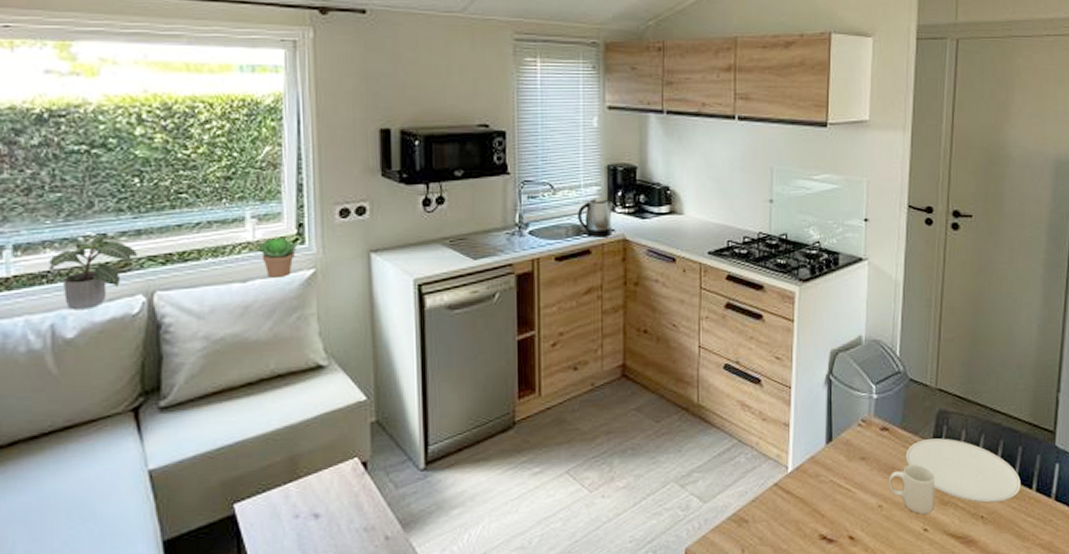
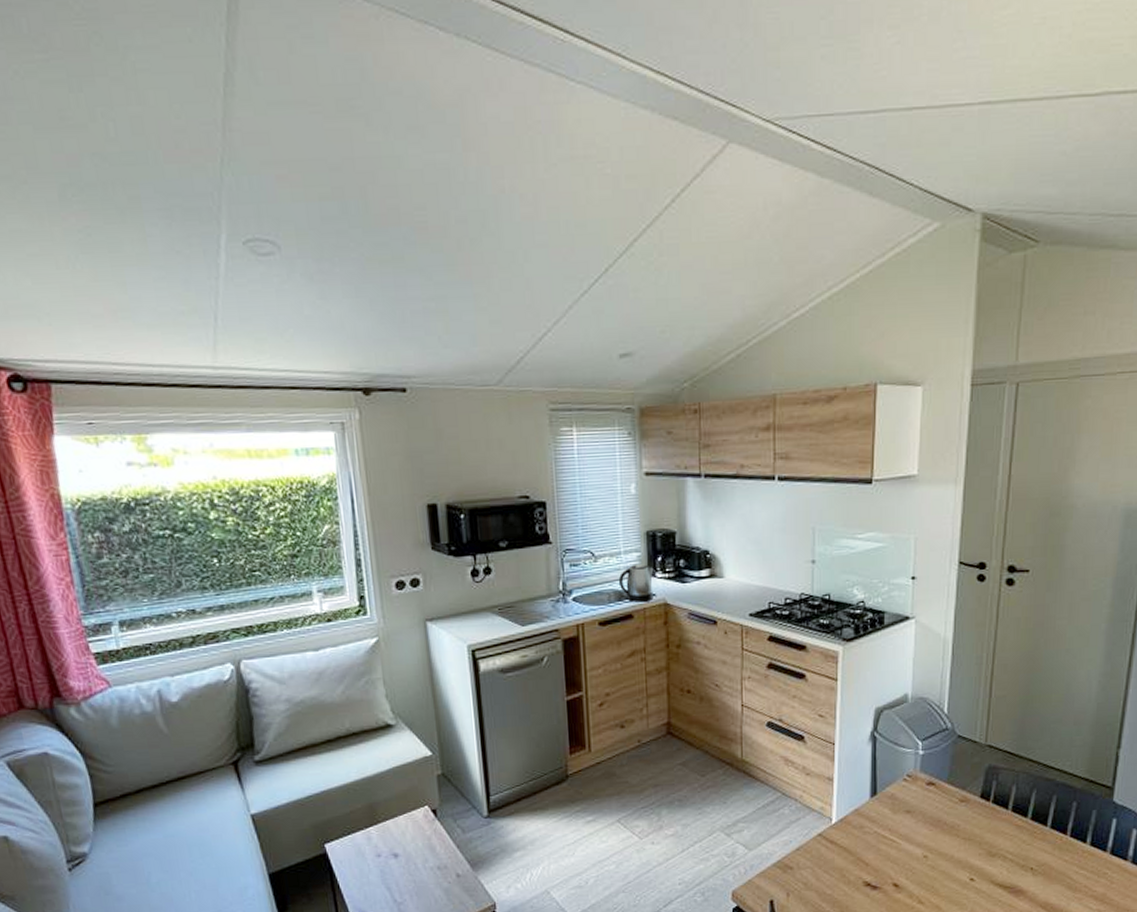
potted plant: present [48,235,137,310] -> none [149,611,223,678]
succulent plant: present [257,236,298,278] -> none [325,608,361,646]
cup: present [888,464,936,515] -> none [934,817,984,865]
plate: present [906,438,1021,503] -> none [952,793,1074,856]

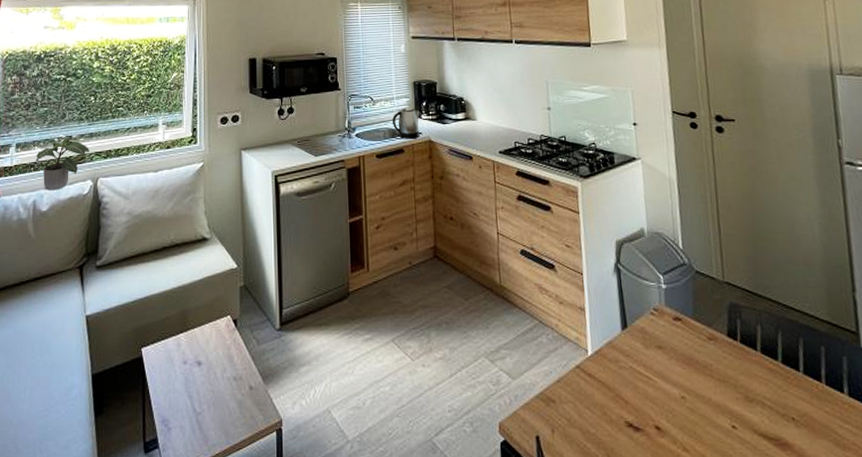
potted plant: none [149,611,223,678] -> present [35,137,89,191]

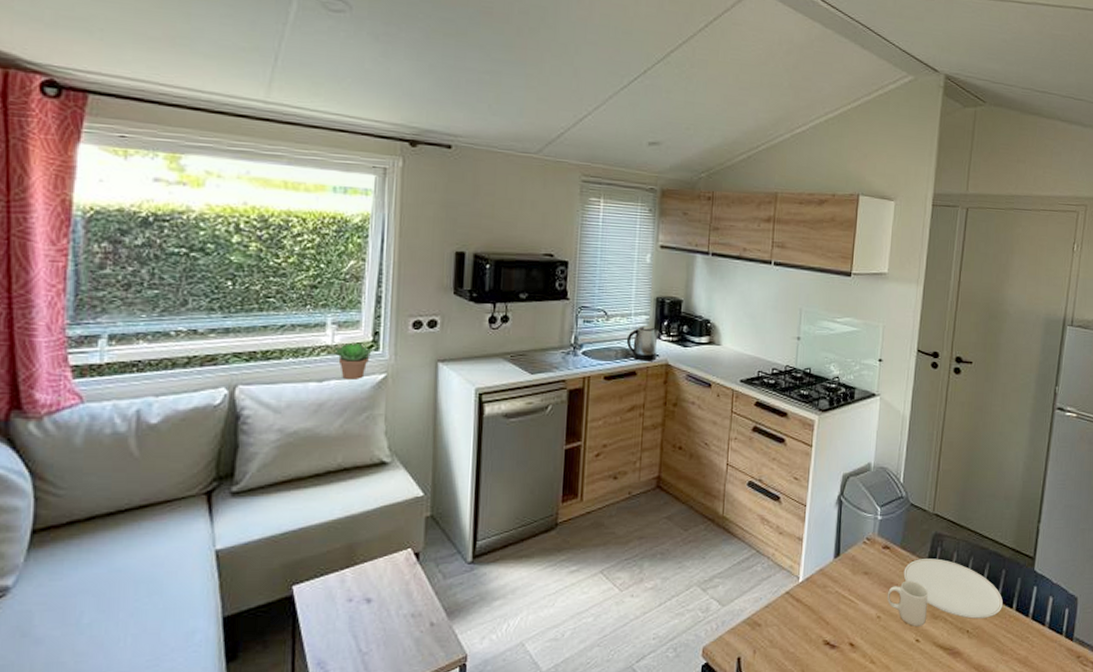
potted plant: present [35,137,89,191] -> none [139,331,224,398]
succulent plant: none [166,138,192,169] -> present [335,342,372,379]
cup: none [687,356,740,410] -> present [887,580,929,626]
plate: none [702,332,831,404] -> present [903,558,1003,619]

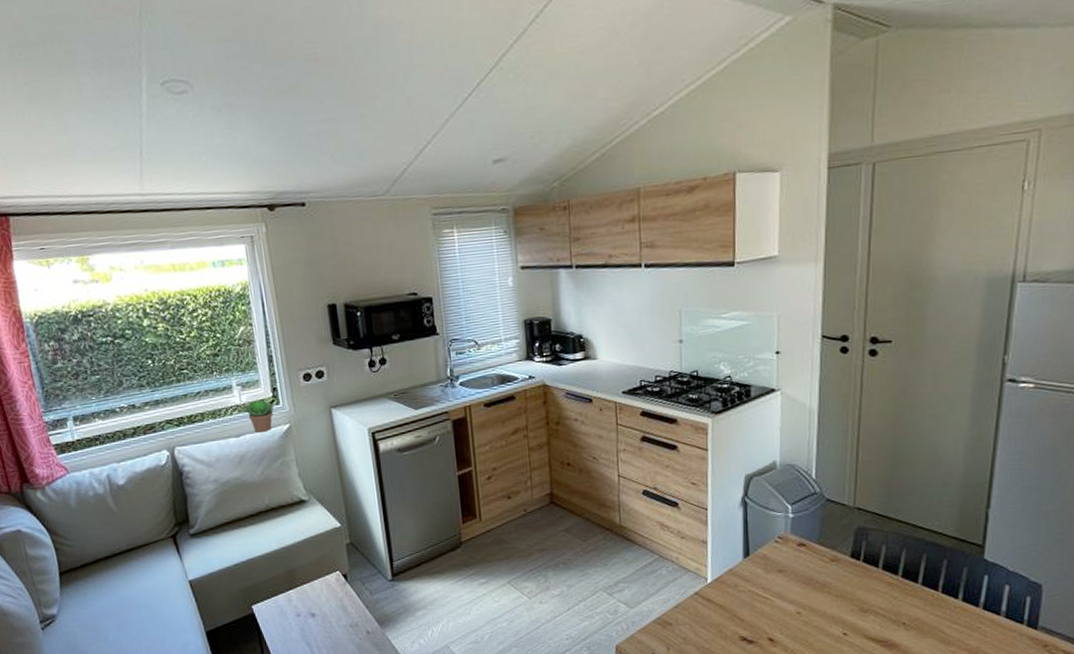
kettle: present [626,325,658,361] -> none [500,349,532,385]
cup: present [887,580,929,626] -> none [806,576,855,621]
plate: present [903,558,1003,619] -> none [823,552,946,611]

